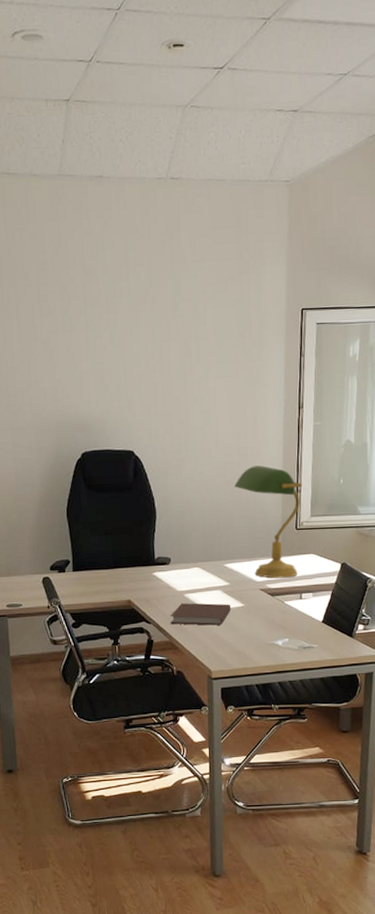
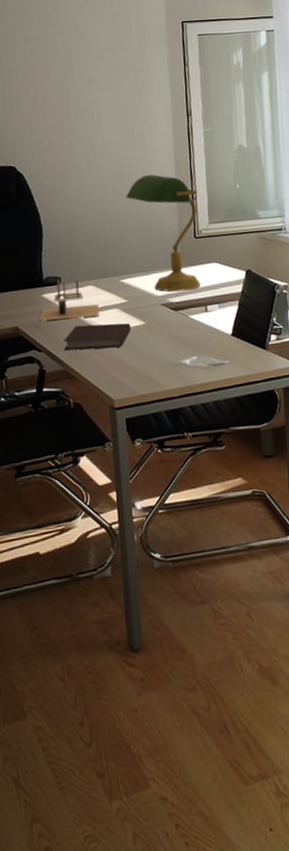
desk organizer: none [150,559,203,597] -> present [40,278,99,321]

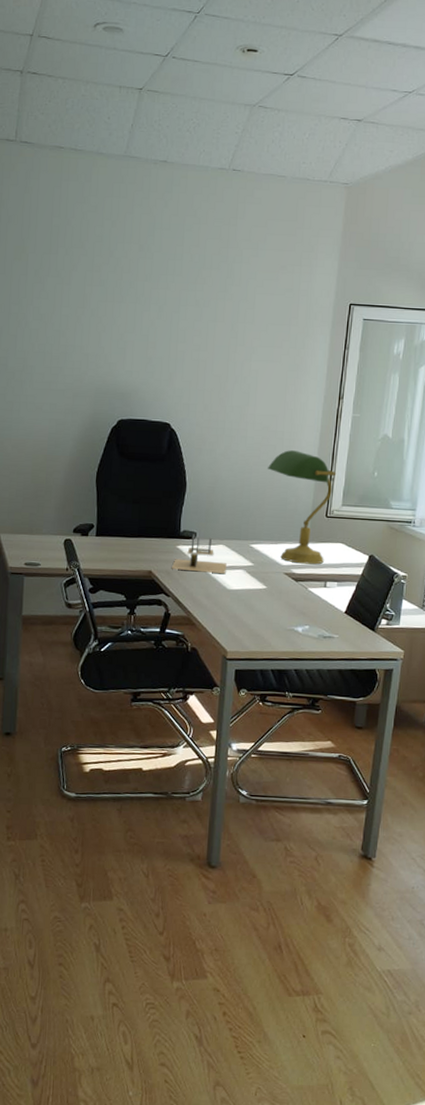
notebook: present [63,323,132,351] -> none [189,579,254,605]

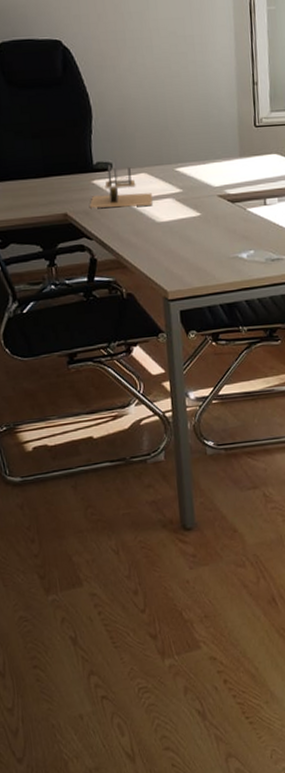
desk lamp: present [268,450,337,565] -> none [181,55,260,183]

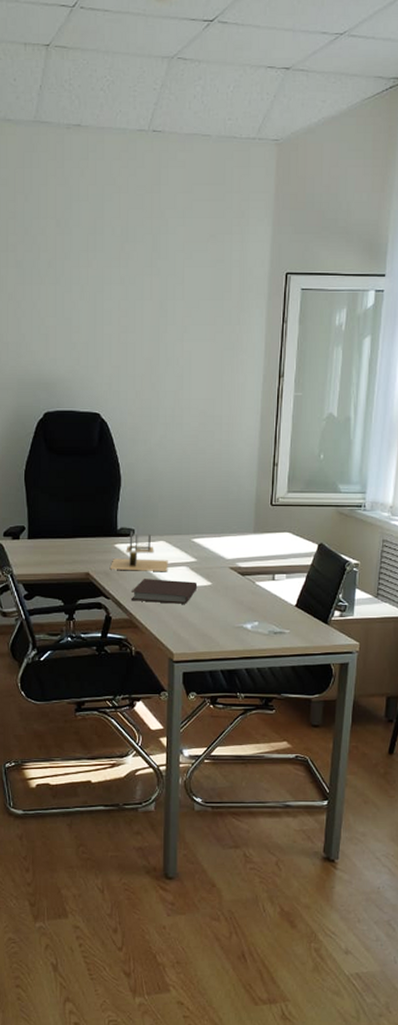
notebook: none [115,213,187,240] -> present [130,579,198,604]

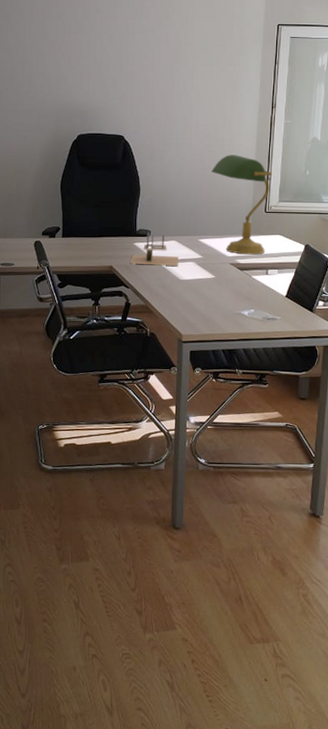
notebook: present [130,579,198,604] -> none [146,272,203,293]
desk lamp: none [207,436,280,557] -> present [212,155,273,255]

